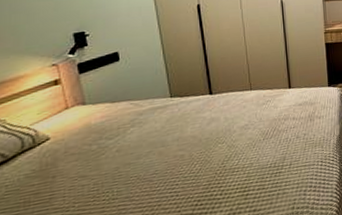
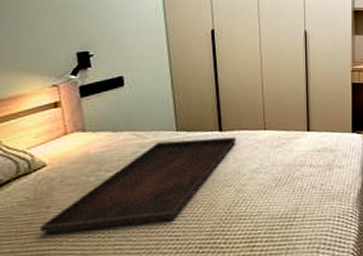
serving tray: none [45,98,226,203] -> present [38,137,237,235]

